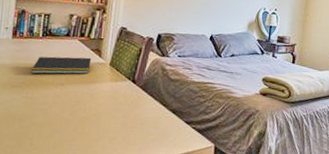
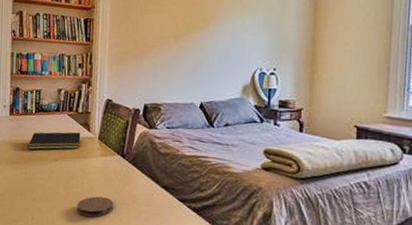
coaster: none [82,120,122,140] -> present [77,196,114,217]

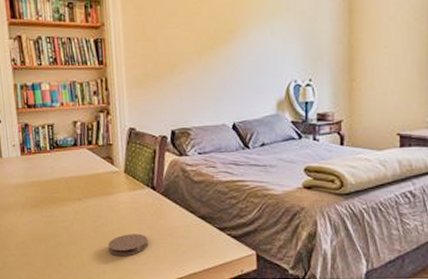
notepad: present [28,132,81,150] -> none [46,166,105,191]

